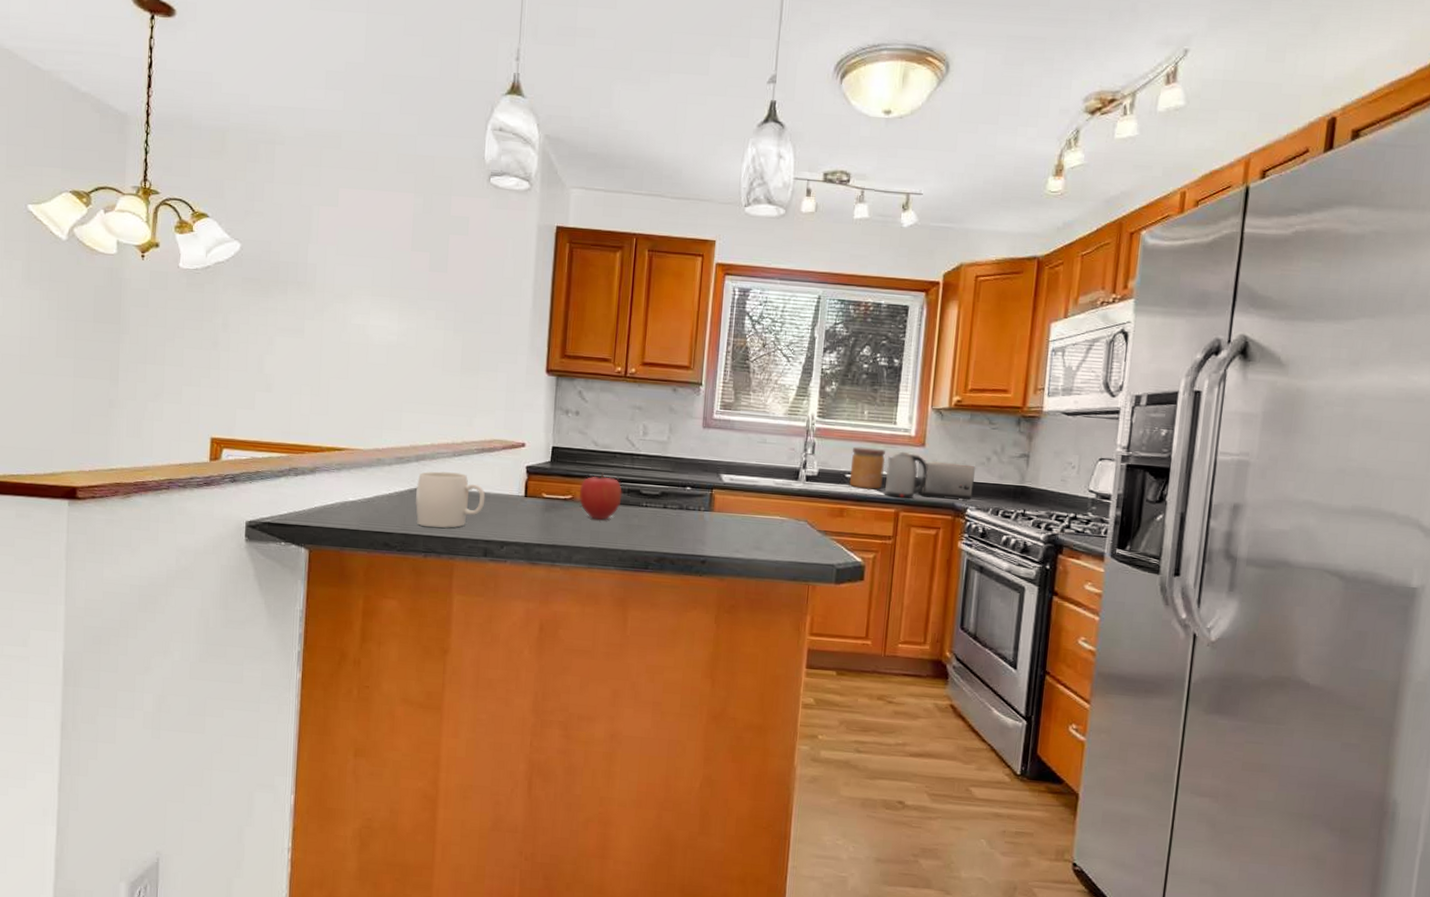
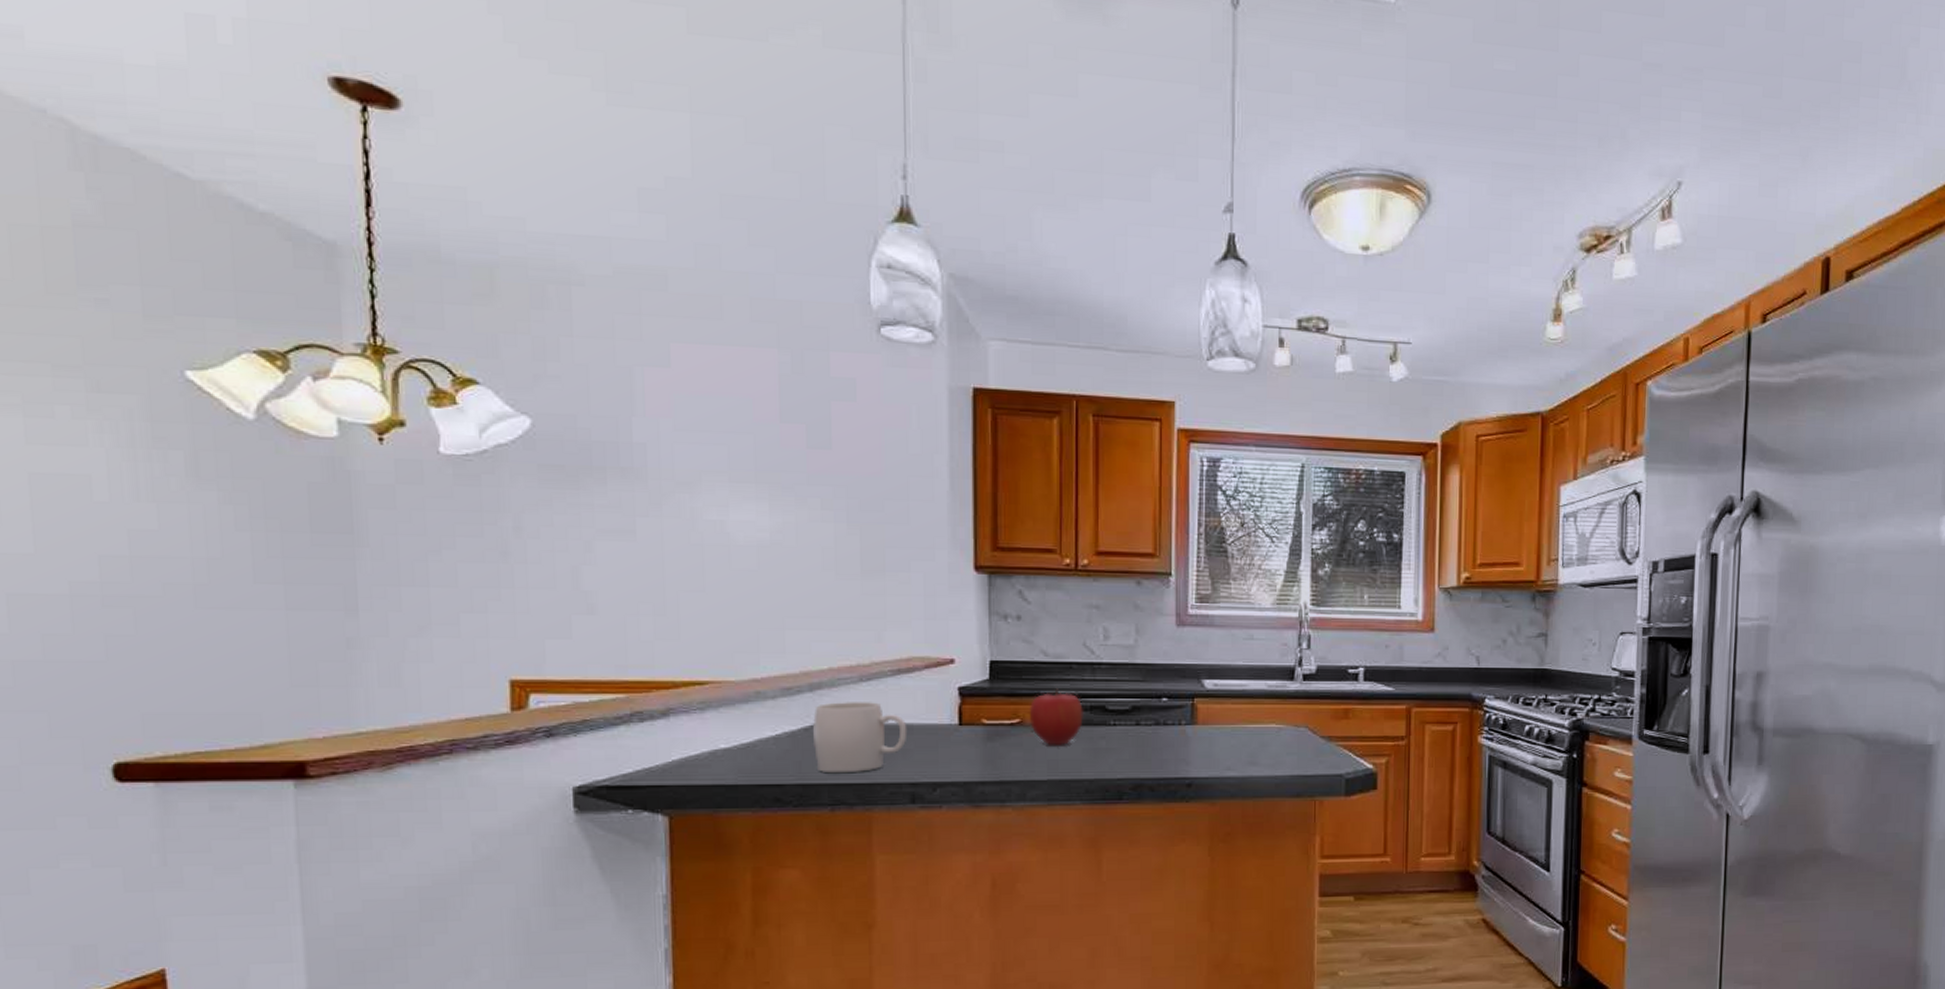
jar: present [849,446,885,490] -> none [1352,637,1392,685]
kettle: present [884,451,928,499] -> none [1392,639,1439,693]
toaster: present [915,460,976,501] -> none [1427,647,1492,689]

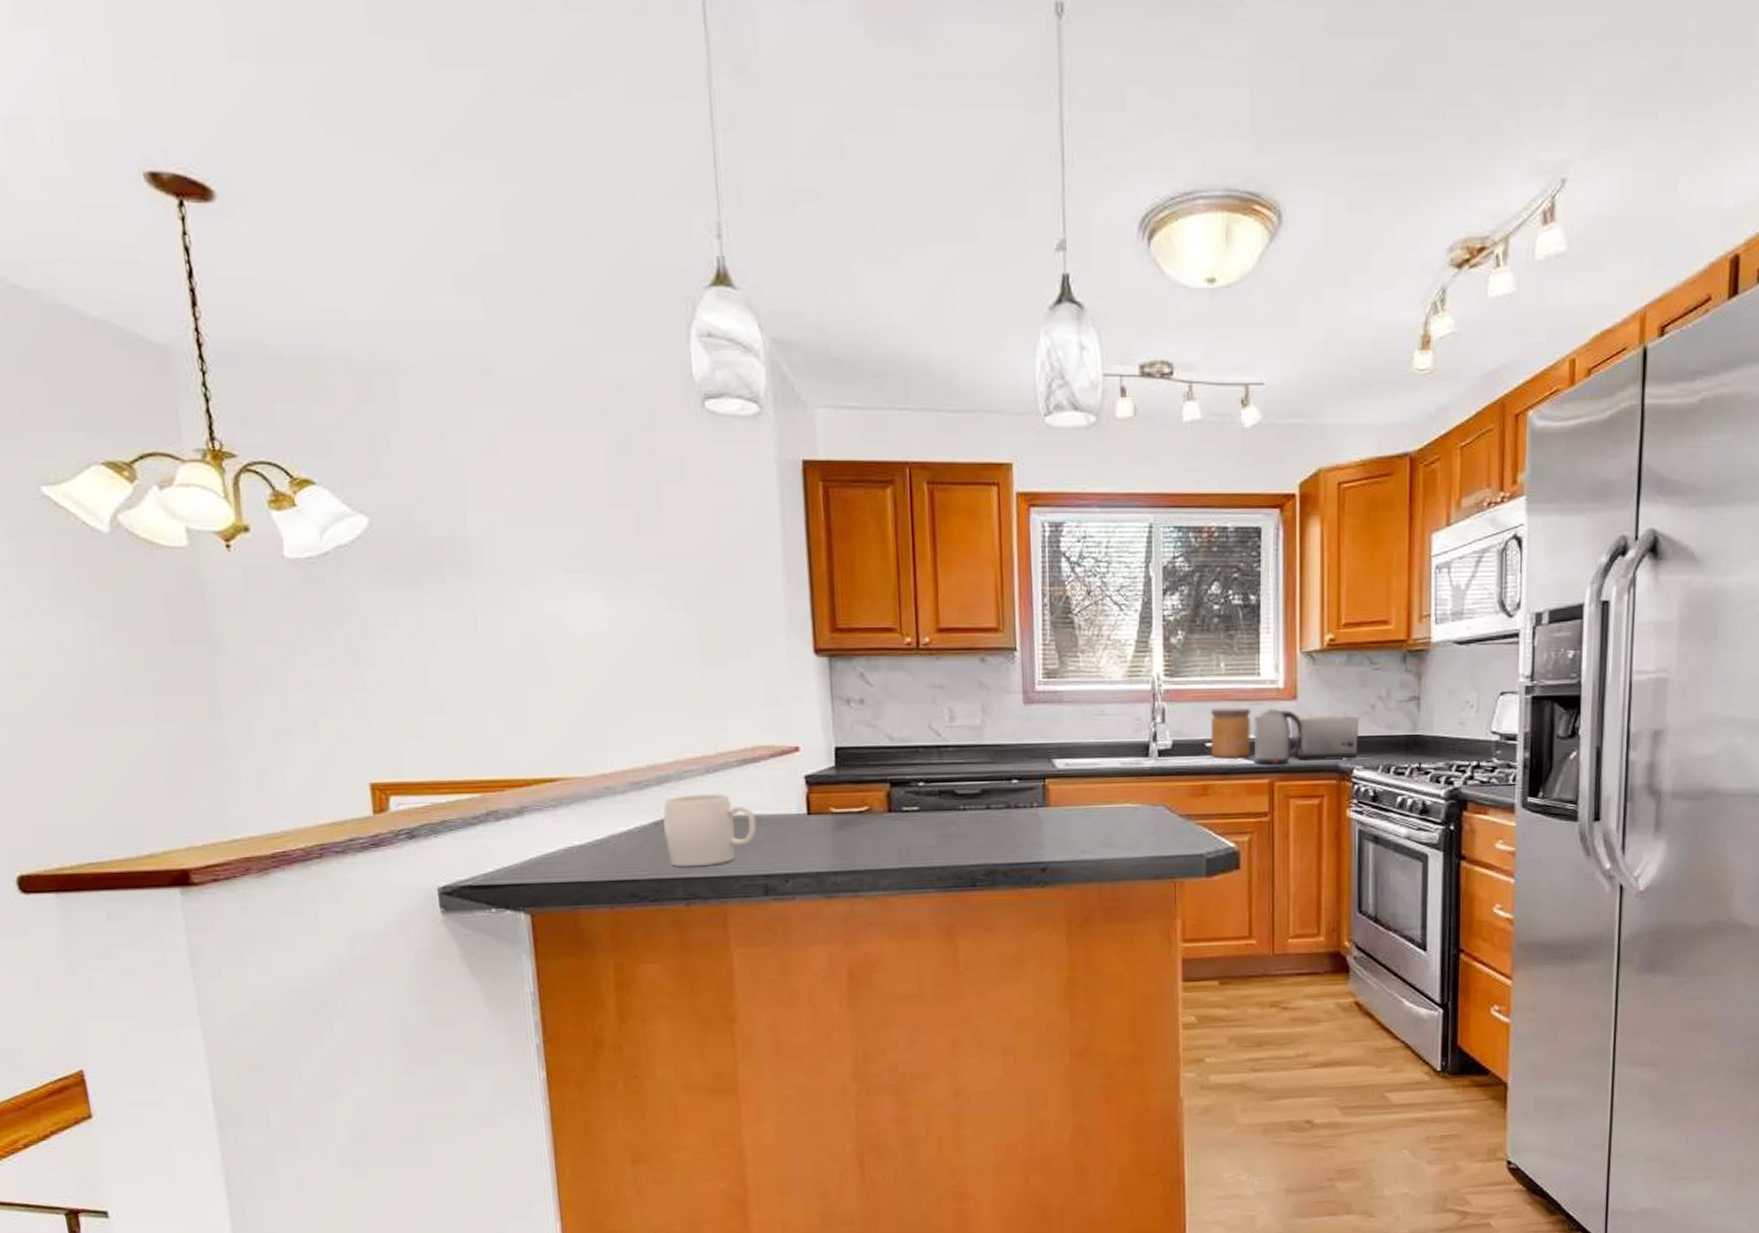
fruit: present [1029,688,1083,747] -> none [876,773,933,834]
jar: none [1352,637,1392,685] -> present [1210,707,1252,758]
kettle: none [1392,639,1439,693] -> present [1253,708,1303,765]
toaster: none [1427,647,1492,689] -> present [1290,715,1359,761]

